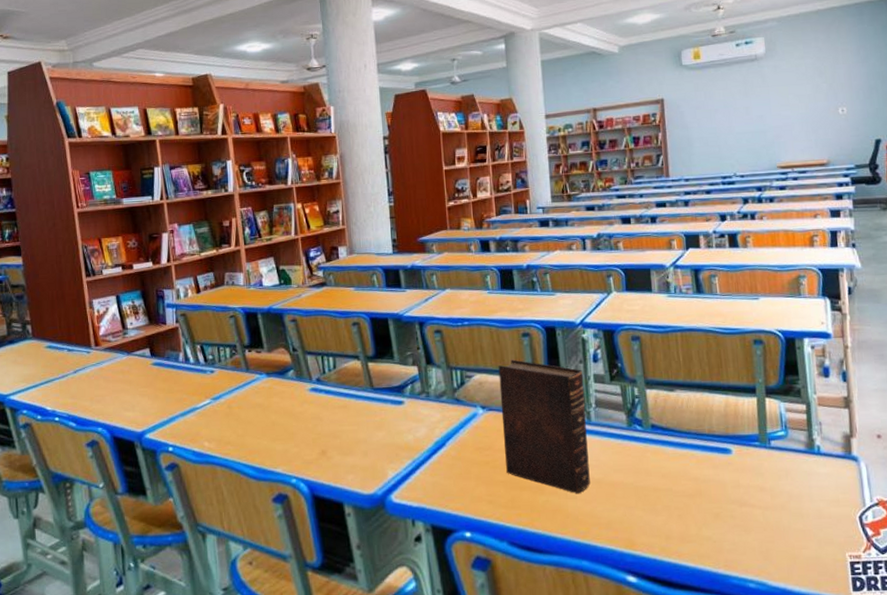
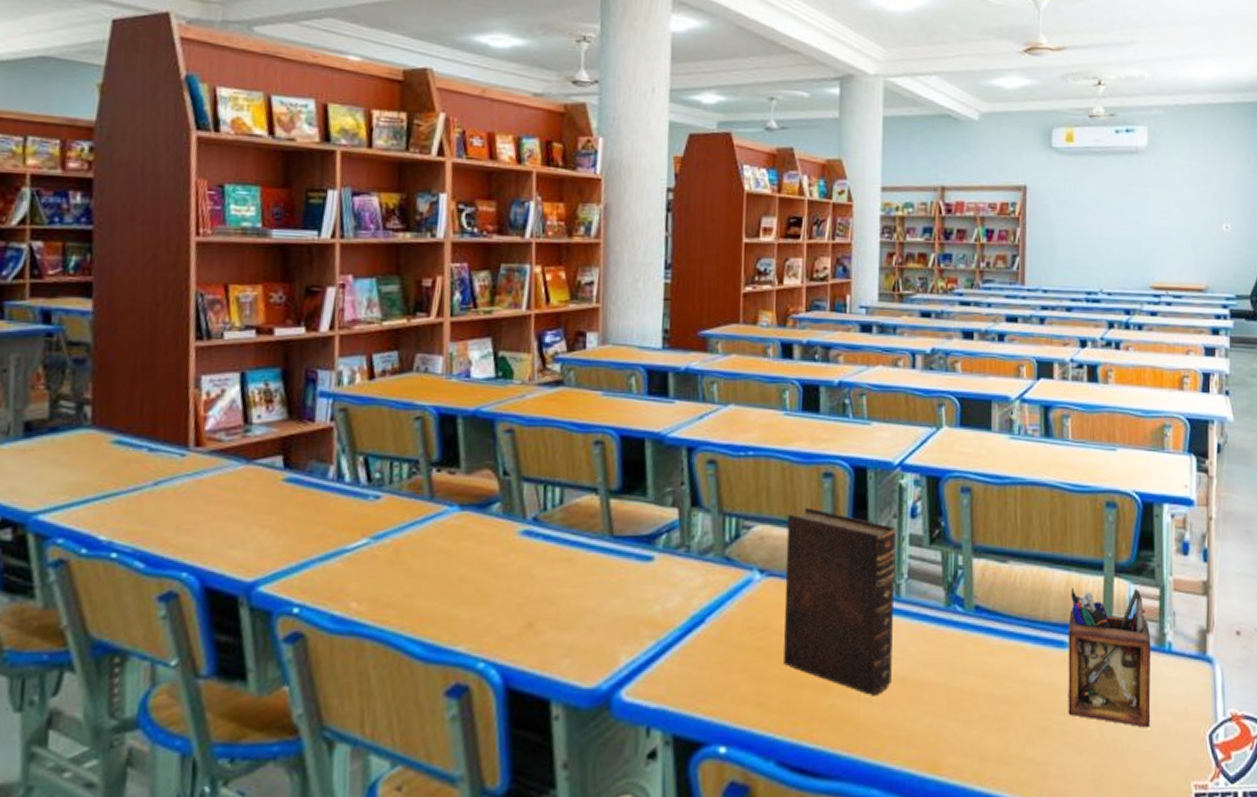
desk organizer: none [729,406,807,513] -> present [1068,587,1152,728]

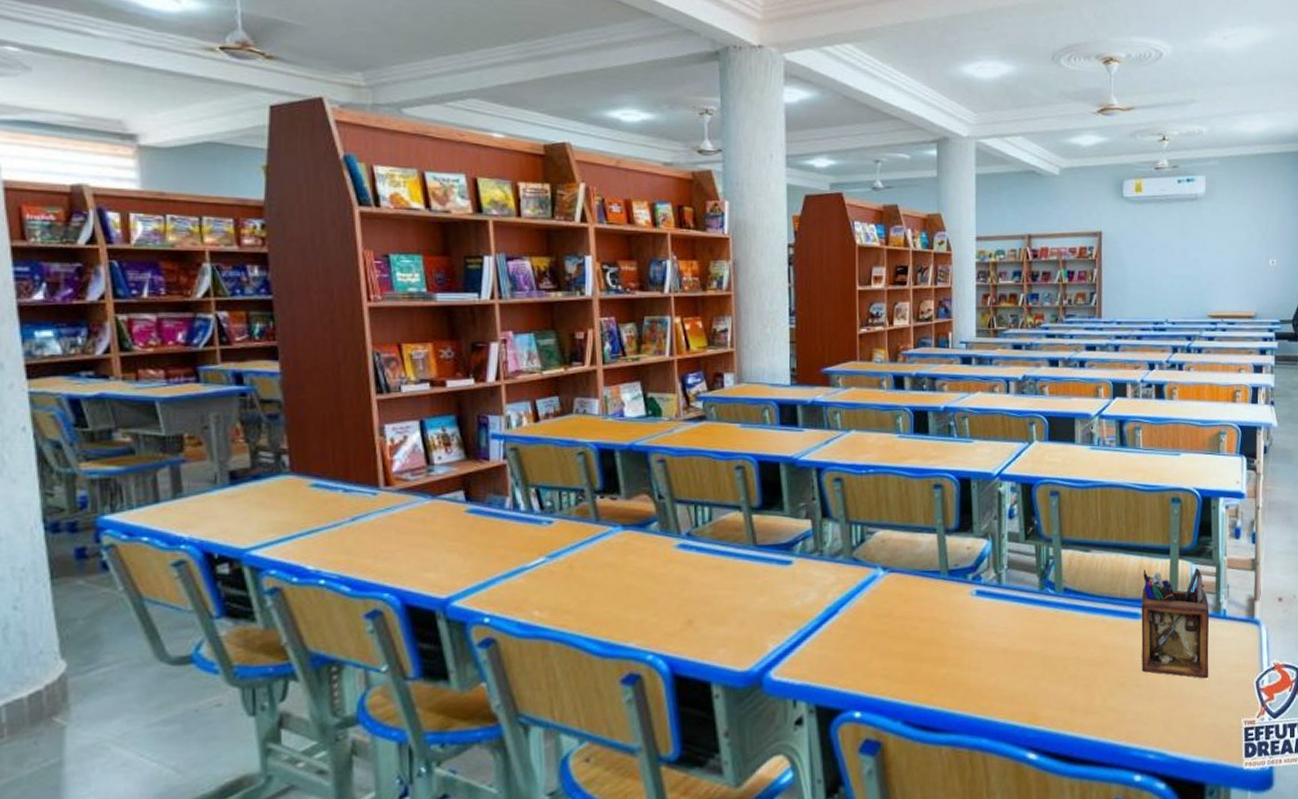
bible: present [784,507,896,696] -> none [904,514,997,665]

